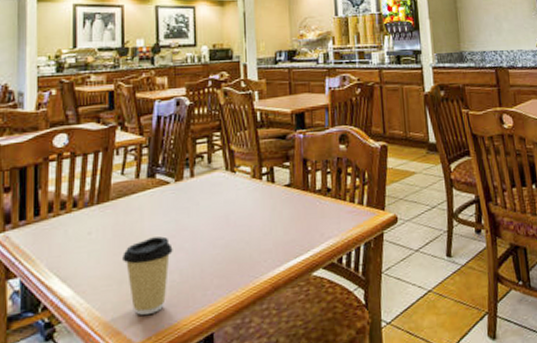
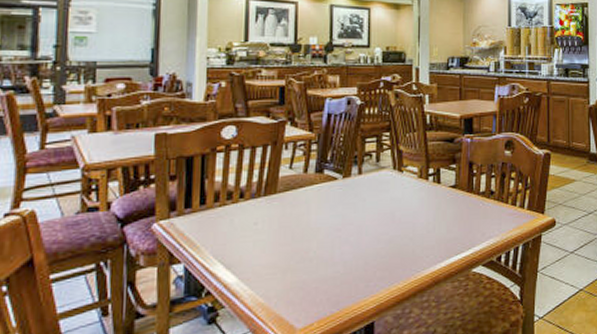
coffee cup: present [121,236,173,315] -> none [286,229,338,303]

